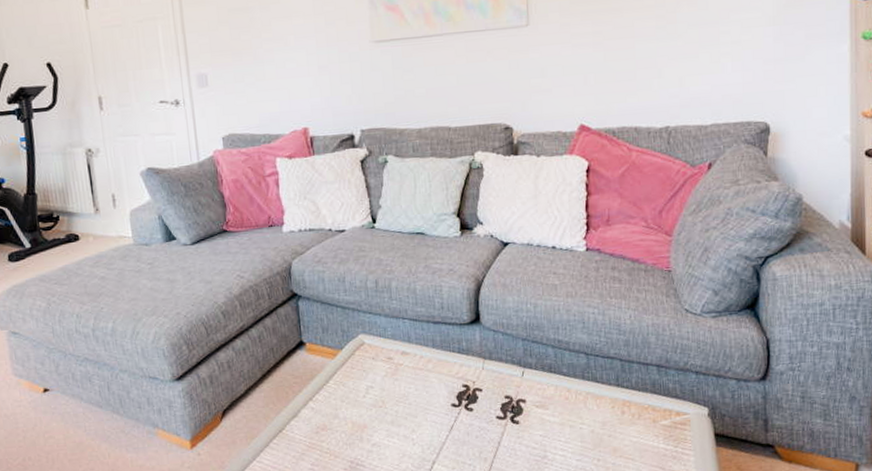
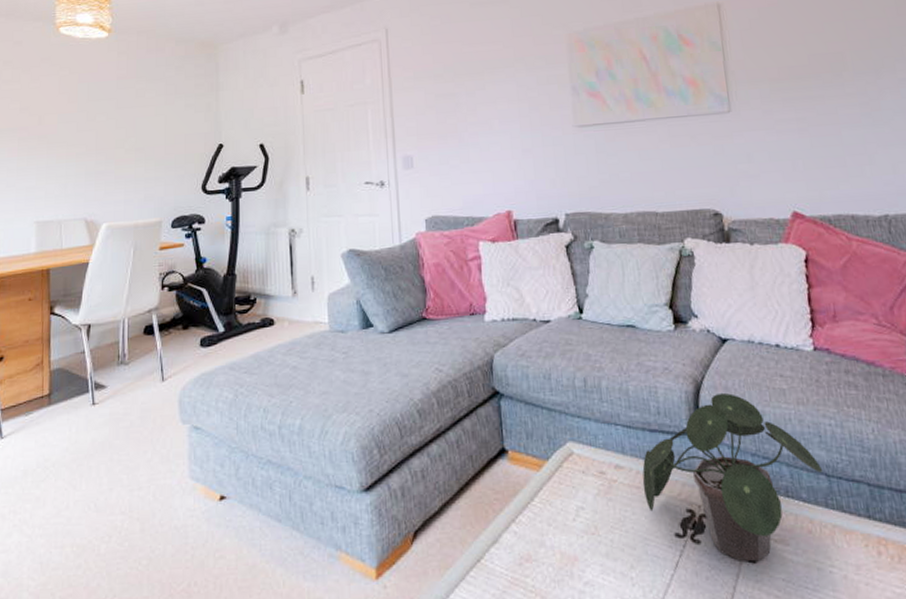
potted plant: none [425,289,582,423] -> present [642,392,822,562]

